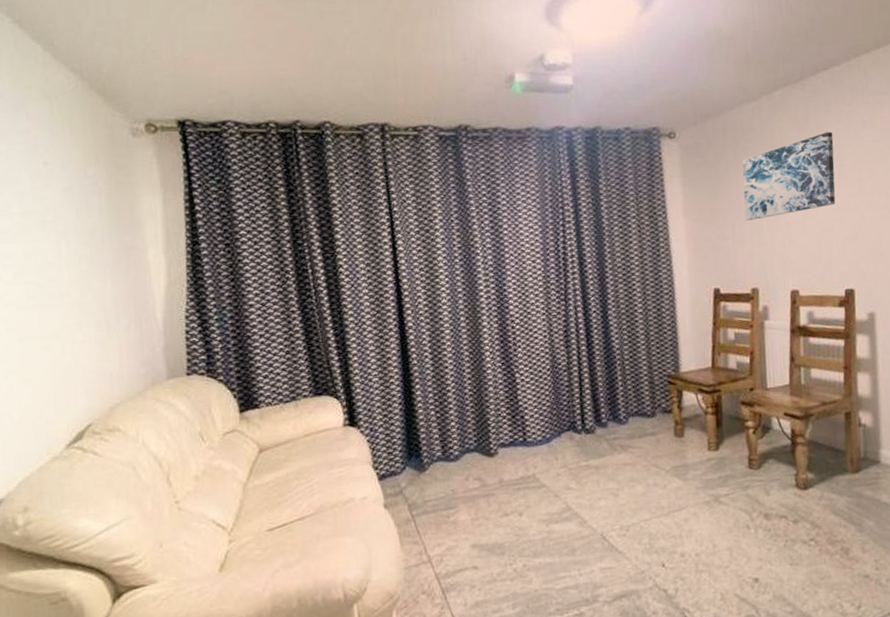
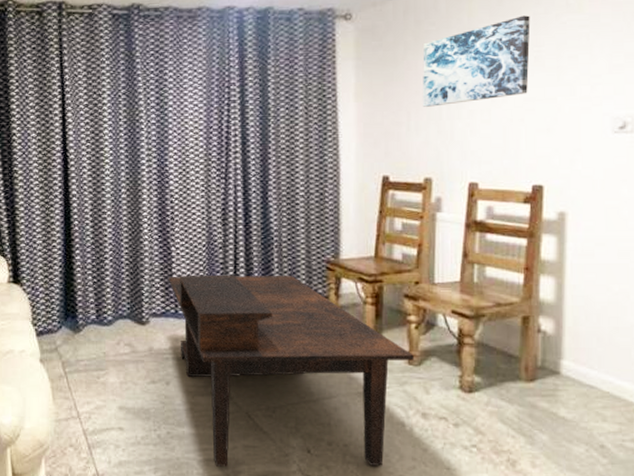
coffee table: none [514,393,754,593] -> present [168,275,414,467]

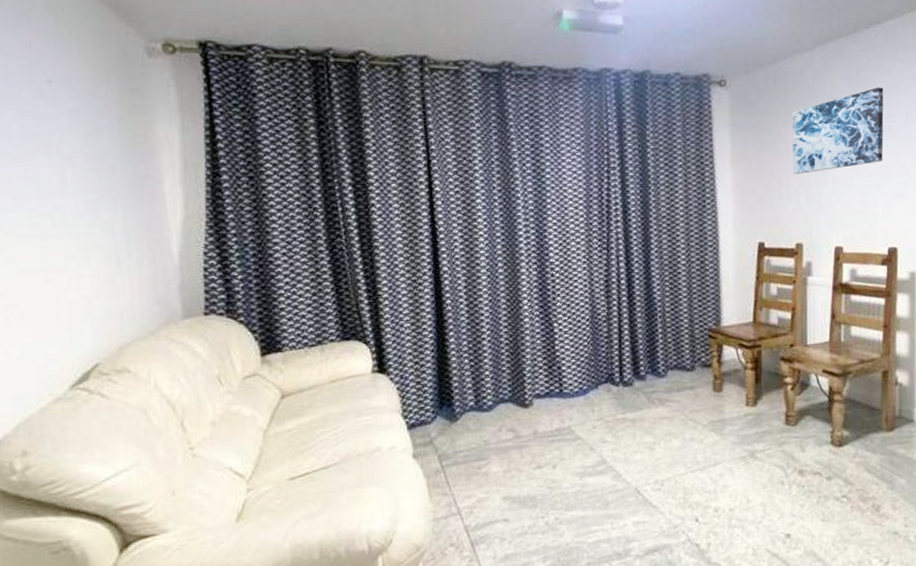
coffee table: present [168,275,414,467] -> none [551,346,791,547]

